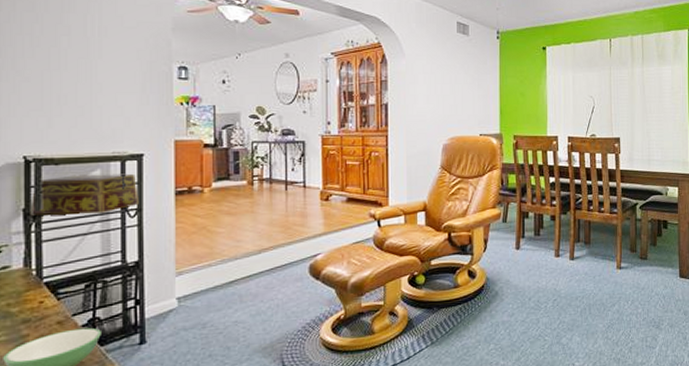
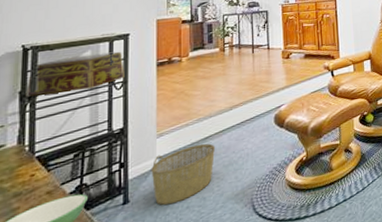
basket: none [169,288,242,351] -> present [151,143,216,206]

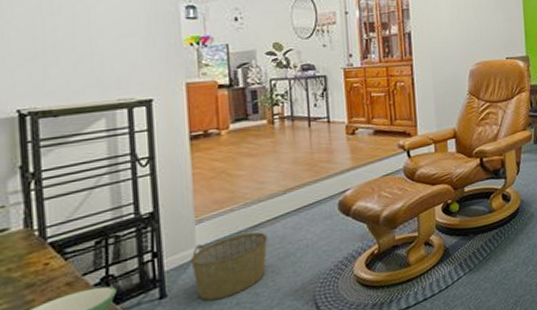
decorative box: present [25,51,125,97] -> none [27,120,150,173]

